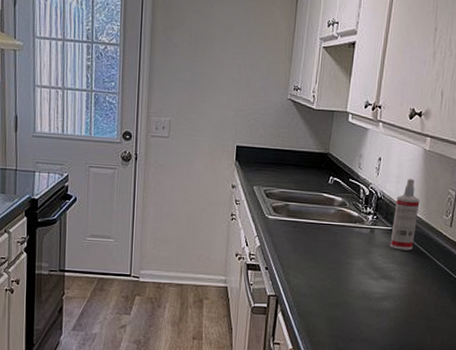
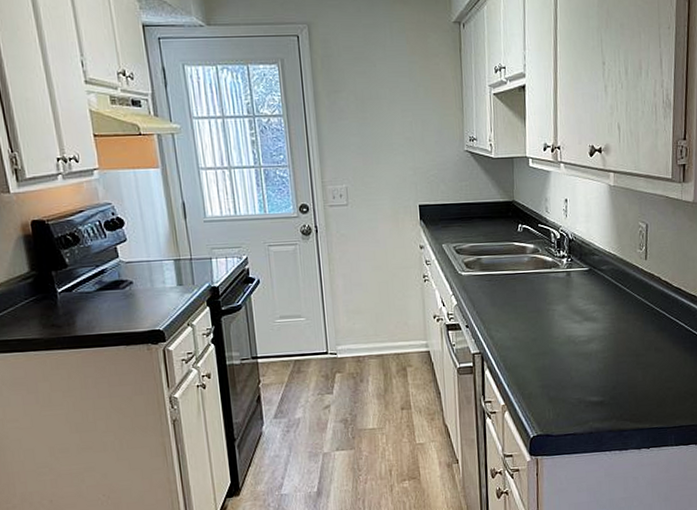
spray bottle: present [390,179,420,251] -> none [588,216,612,290]

